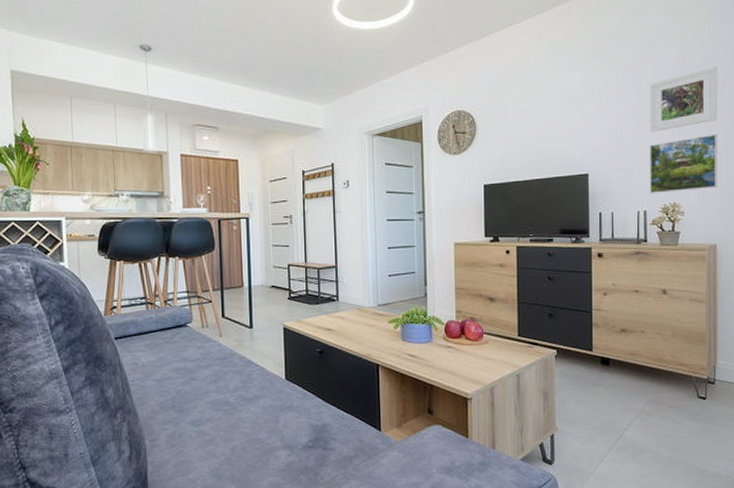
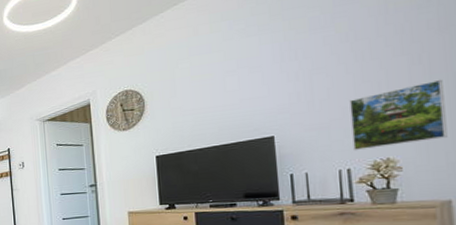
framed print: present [649,66,718,133] -> none [344,7,441,88]

